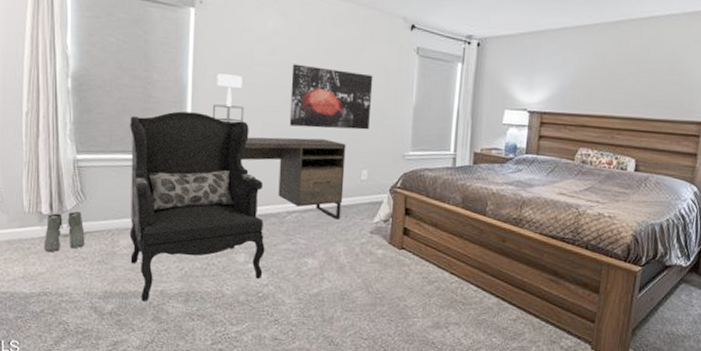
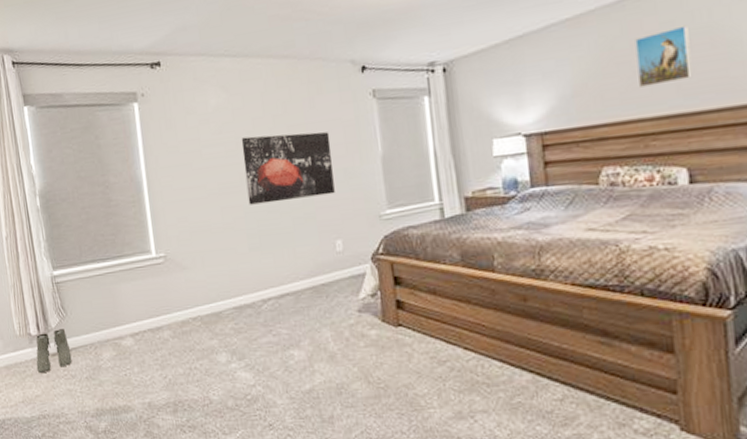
armchair: present [129,111,265,301] -> none [95,208,248,416]
table lamp: present [212,74,244,123] -> none [169,161,202,214]
desk: present [241,137,346,219] -> none [205,212,322,301]
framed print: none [617,52,658,94] -> present [635,25,693,87]

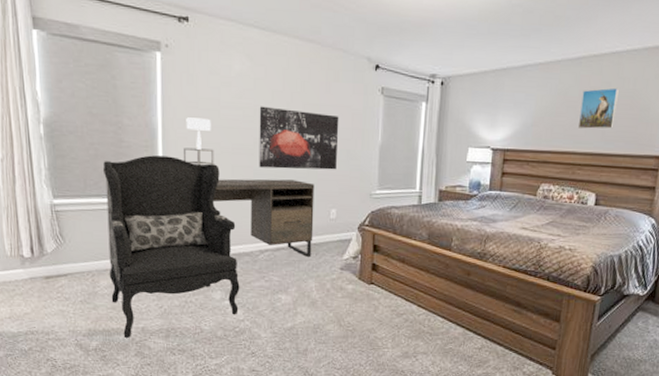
boots: present [36,329,72,373] -> none [27,254,67,293]
armchair: none [95,208,248,416] -> present [102,155,240,338]
table lamp: none [169,161,202,214] -> present [183,117,214,166]
desk: none [205,212,322,301] -> present [213,178,315,257]

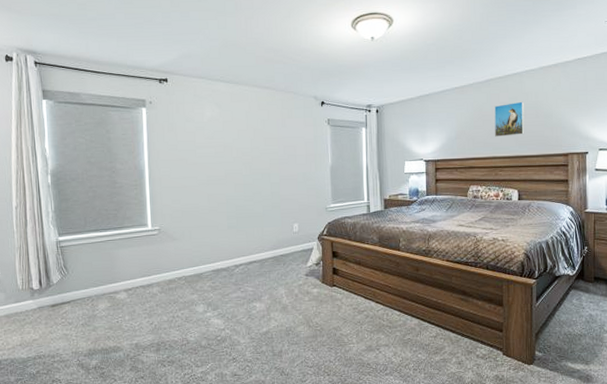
armchair: present [102,155,240,338] -> none [99,191,220,354]
table lamp: present [183,117,214,166] -> none [166,158,193,197]
desk: present [213,178,315,257] -> none [193,202,280,267]
wall art: present [259,106,339,170] -> none [228,143,296,194]

